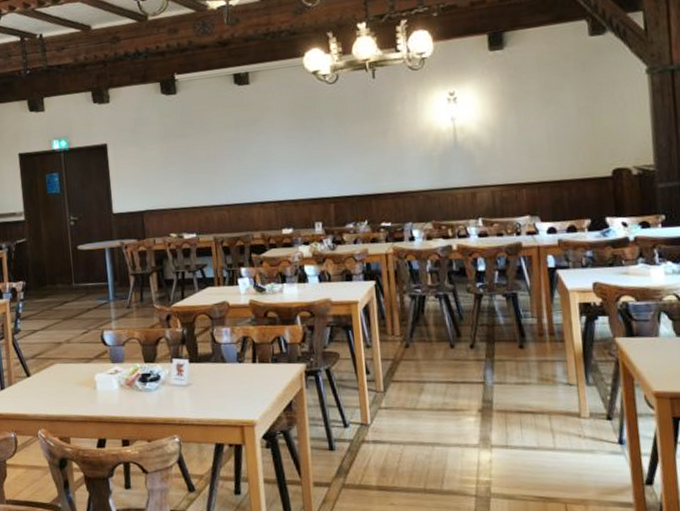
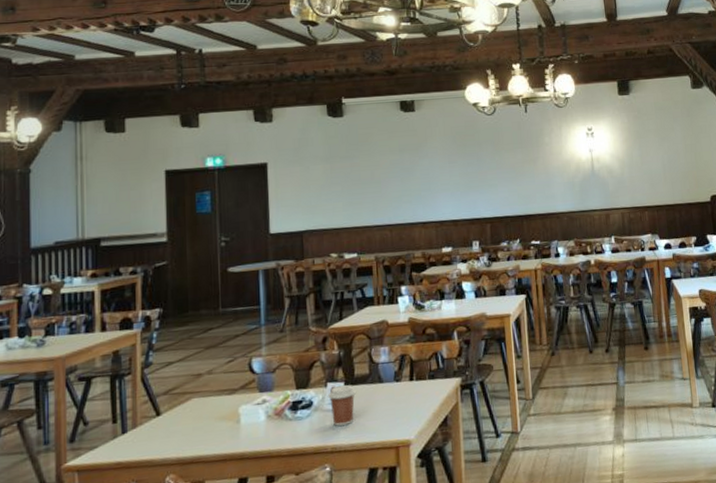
coffee cup: none [174,362,201,400] -> present [328,384,357,426]

